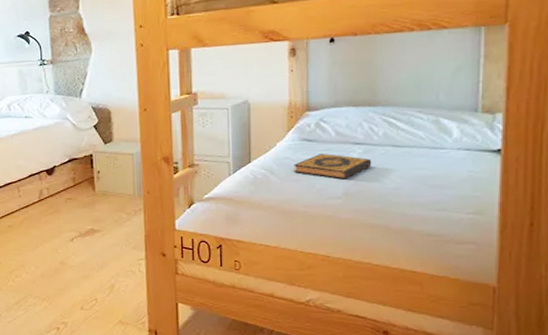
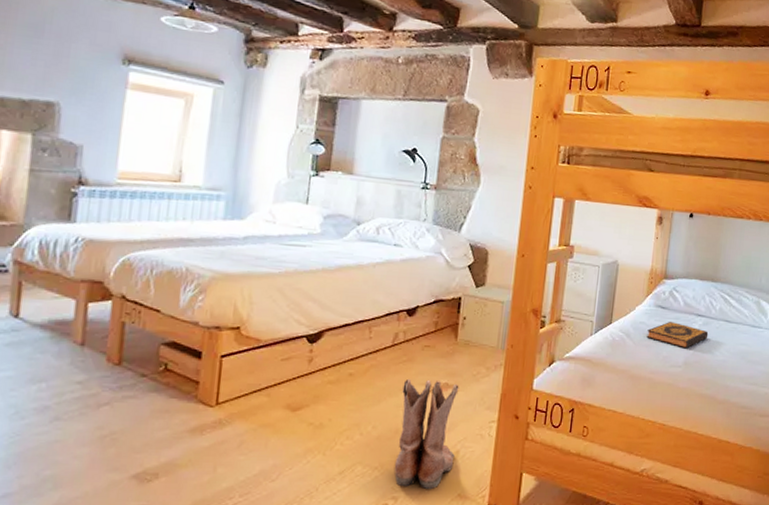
boots: none [54,226,111,316] -> present [394,378,459,489]

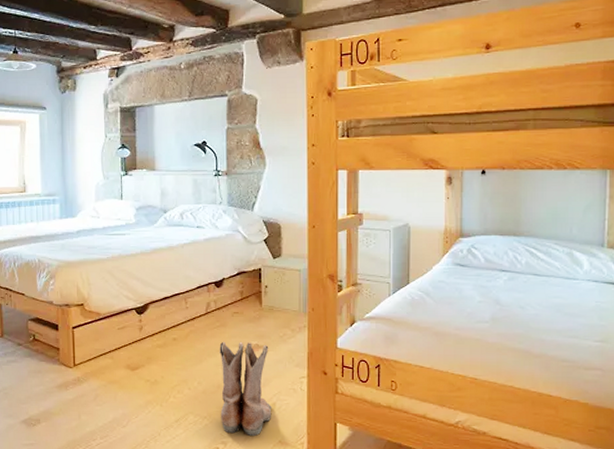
hardback book: present [646,322,709,349] -> none [447,279,516,304]

